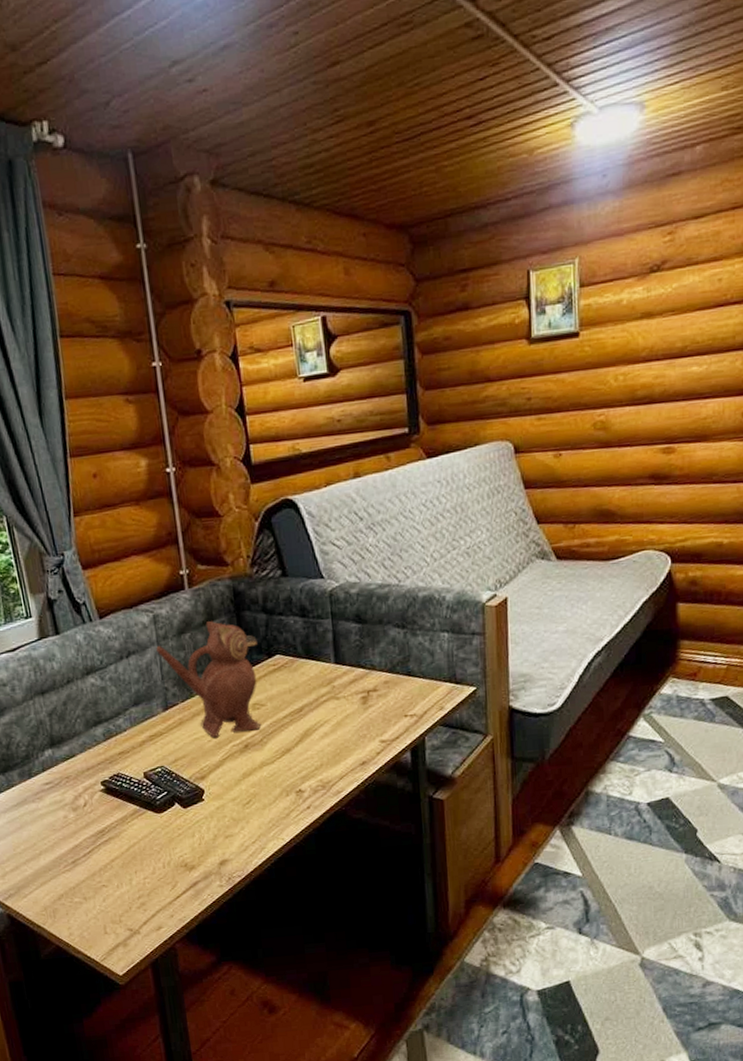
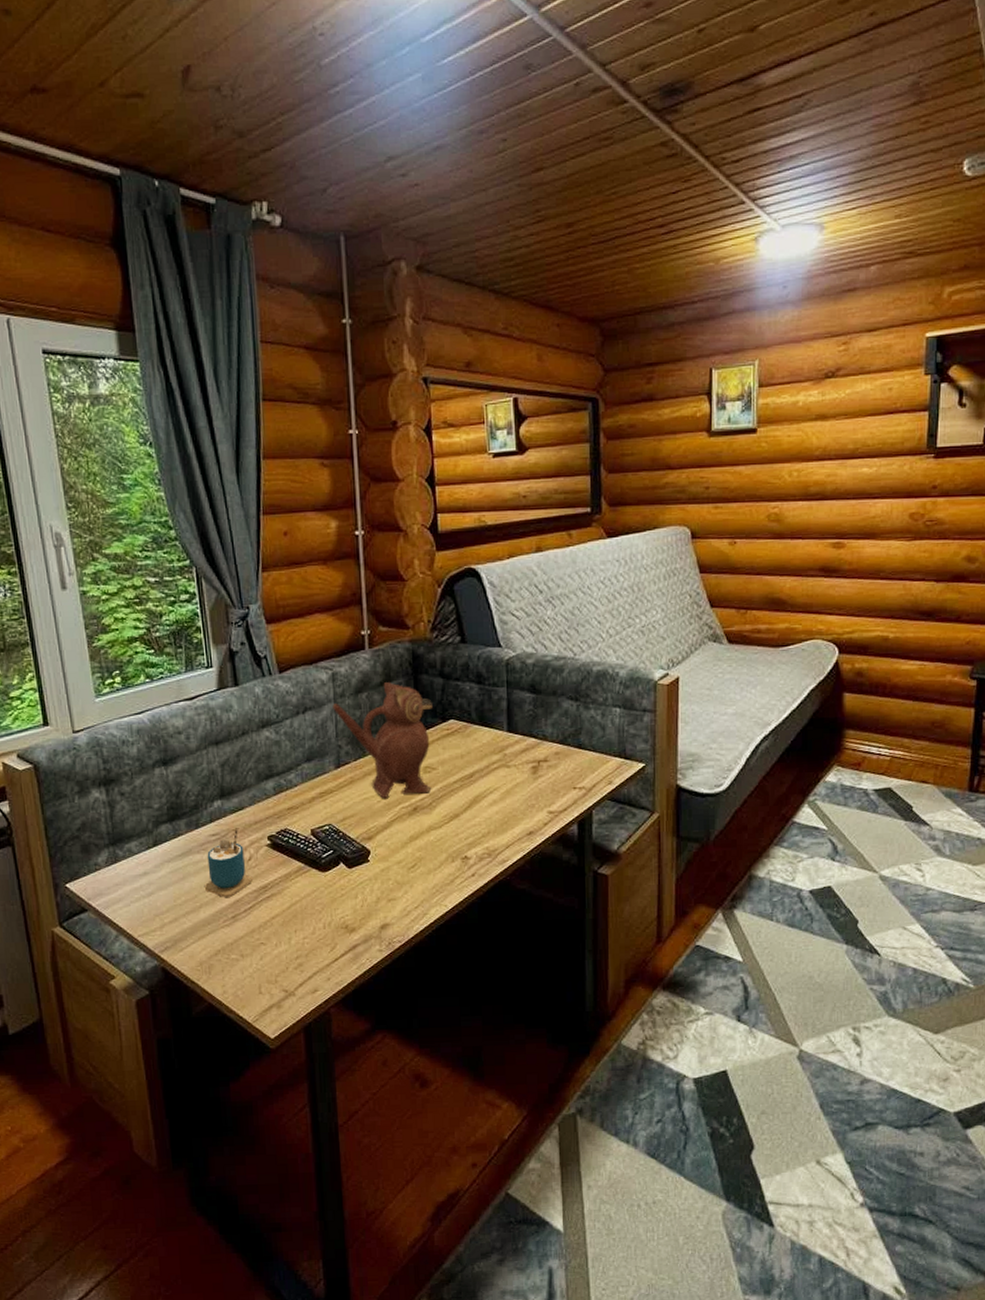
cup: none [42,775,90,843] -> present [204,828,253,897]

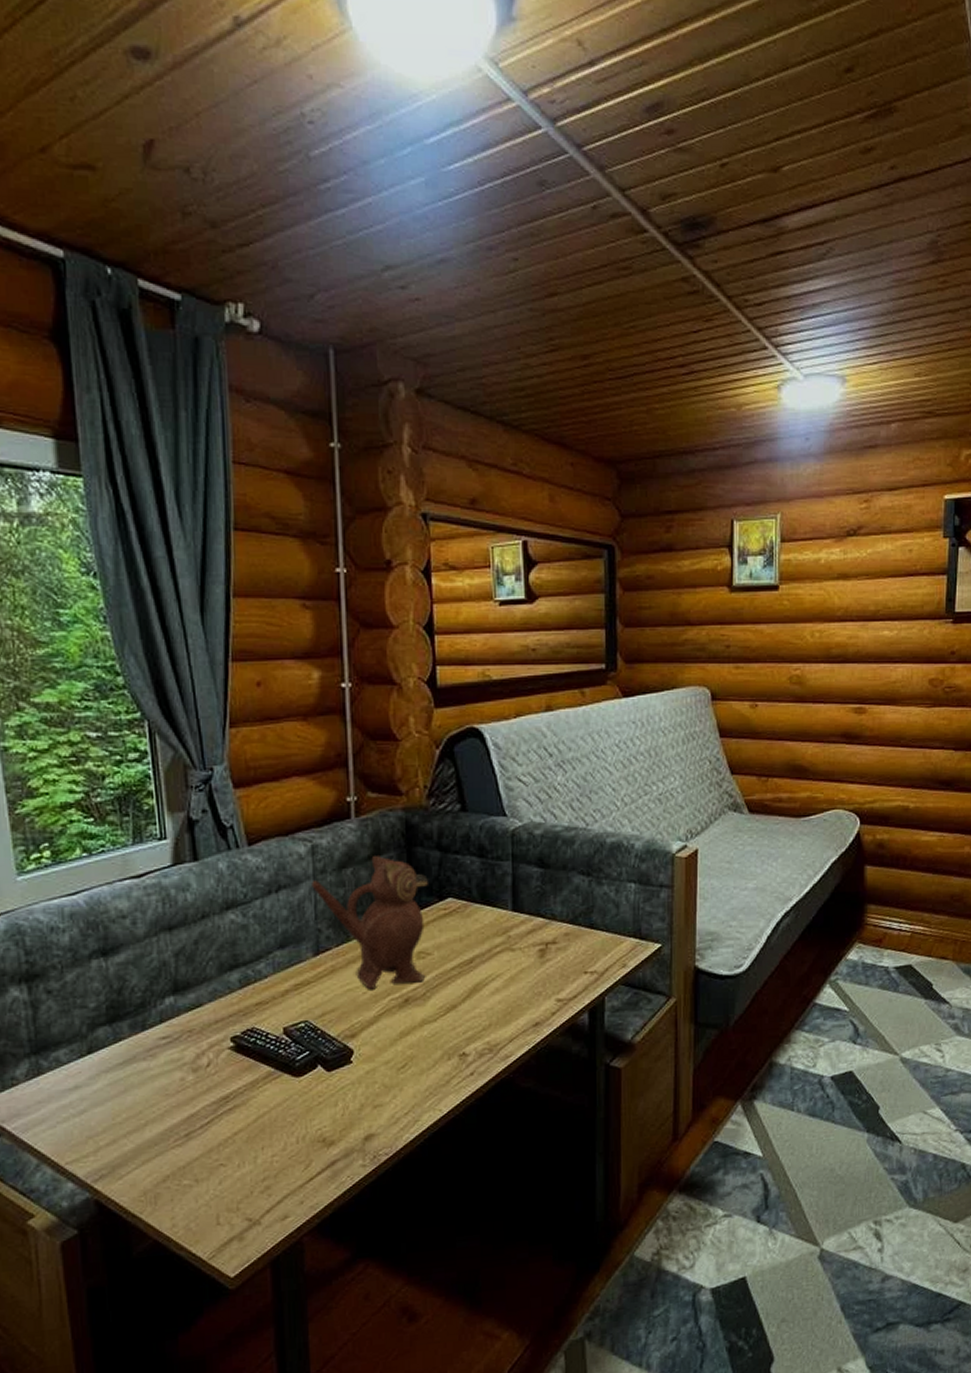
cup: present [204,828,253,897] -> none [150,1028,211,1112]

